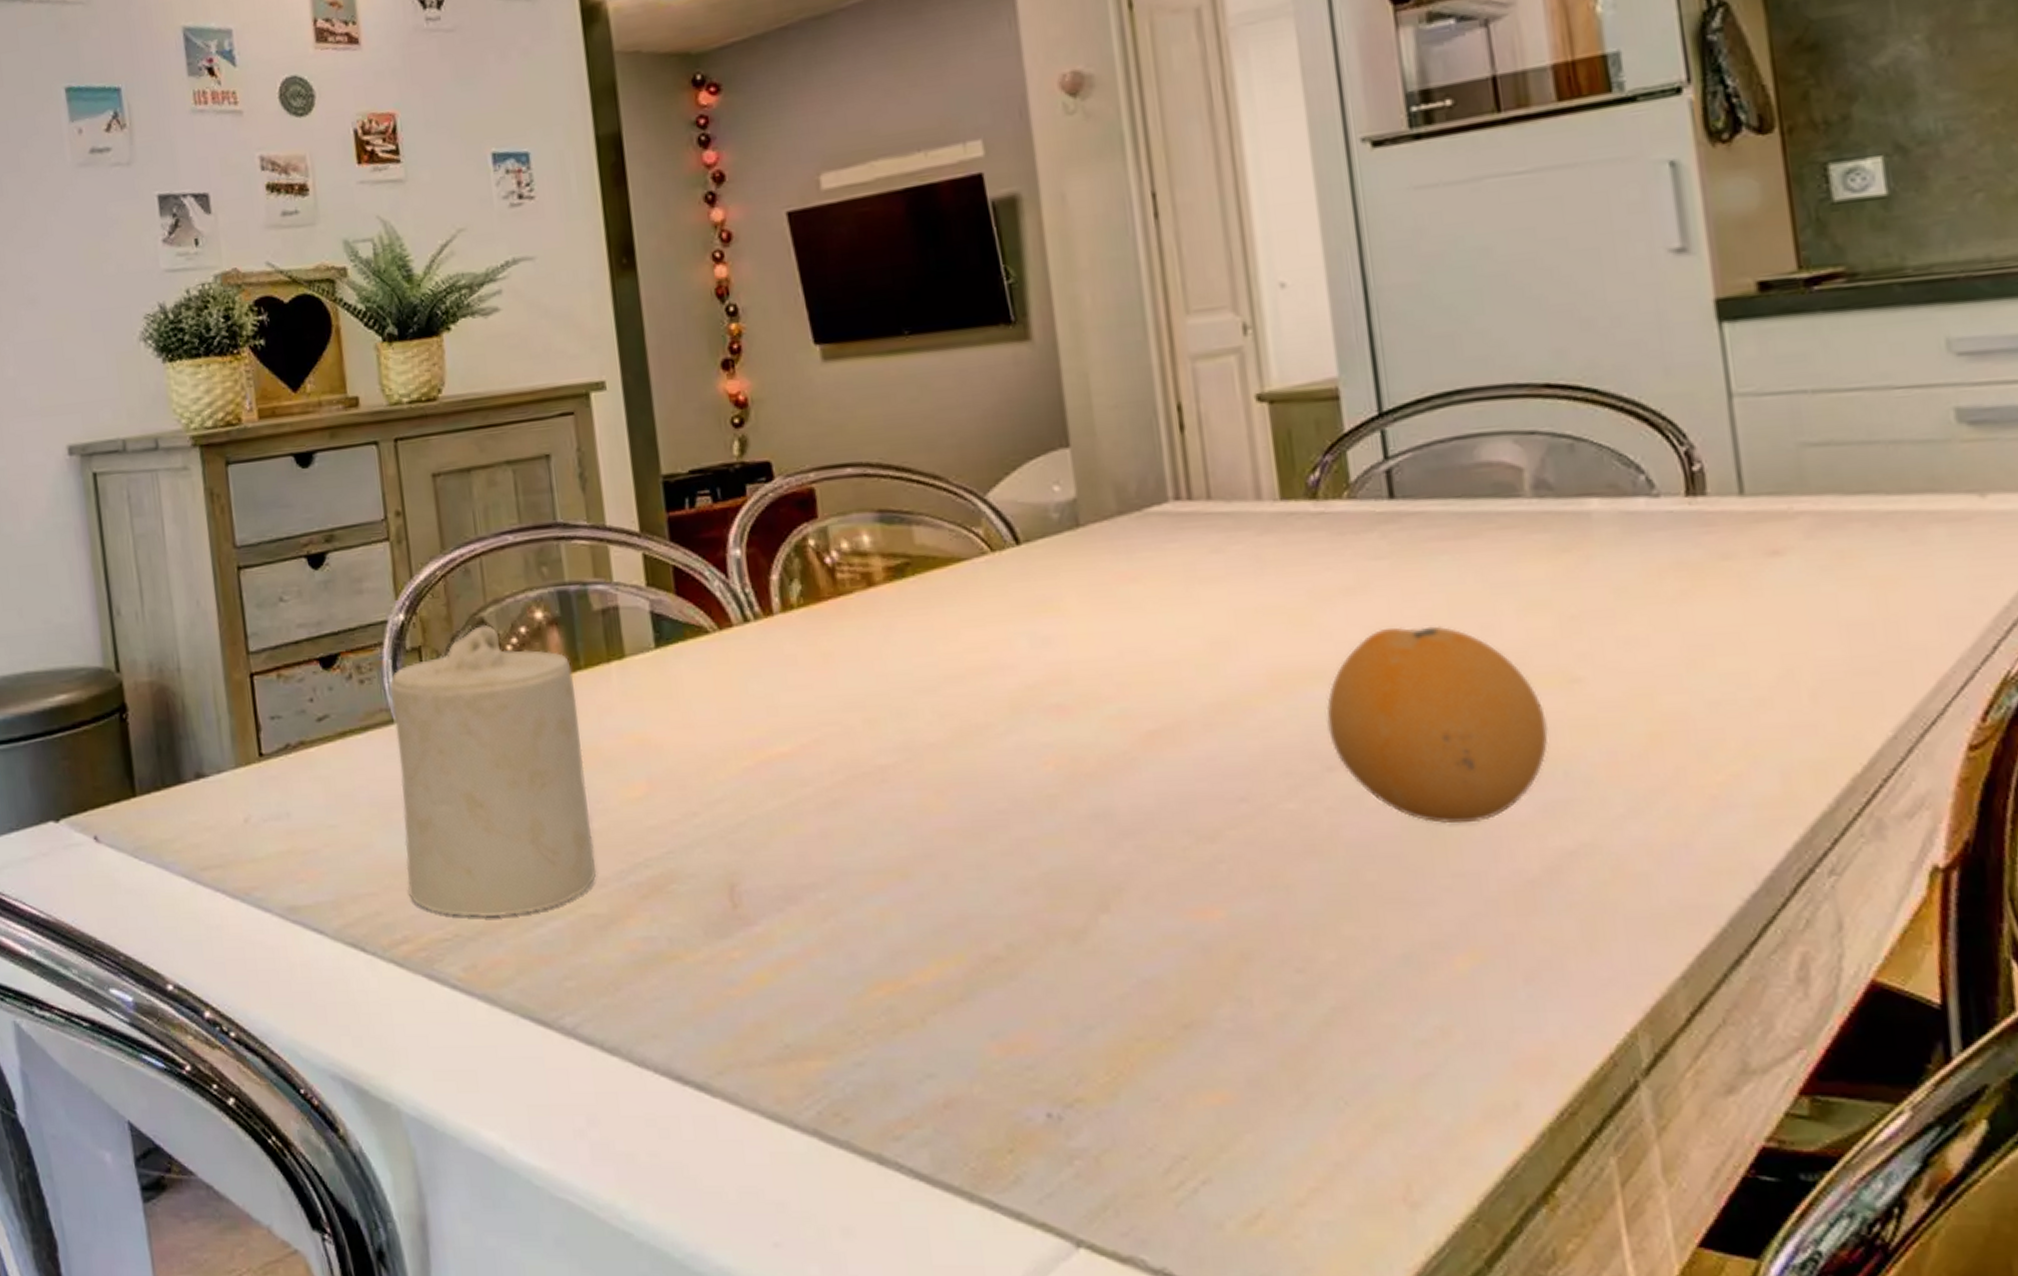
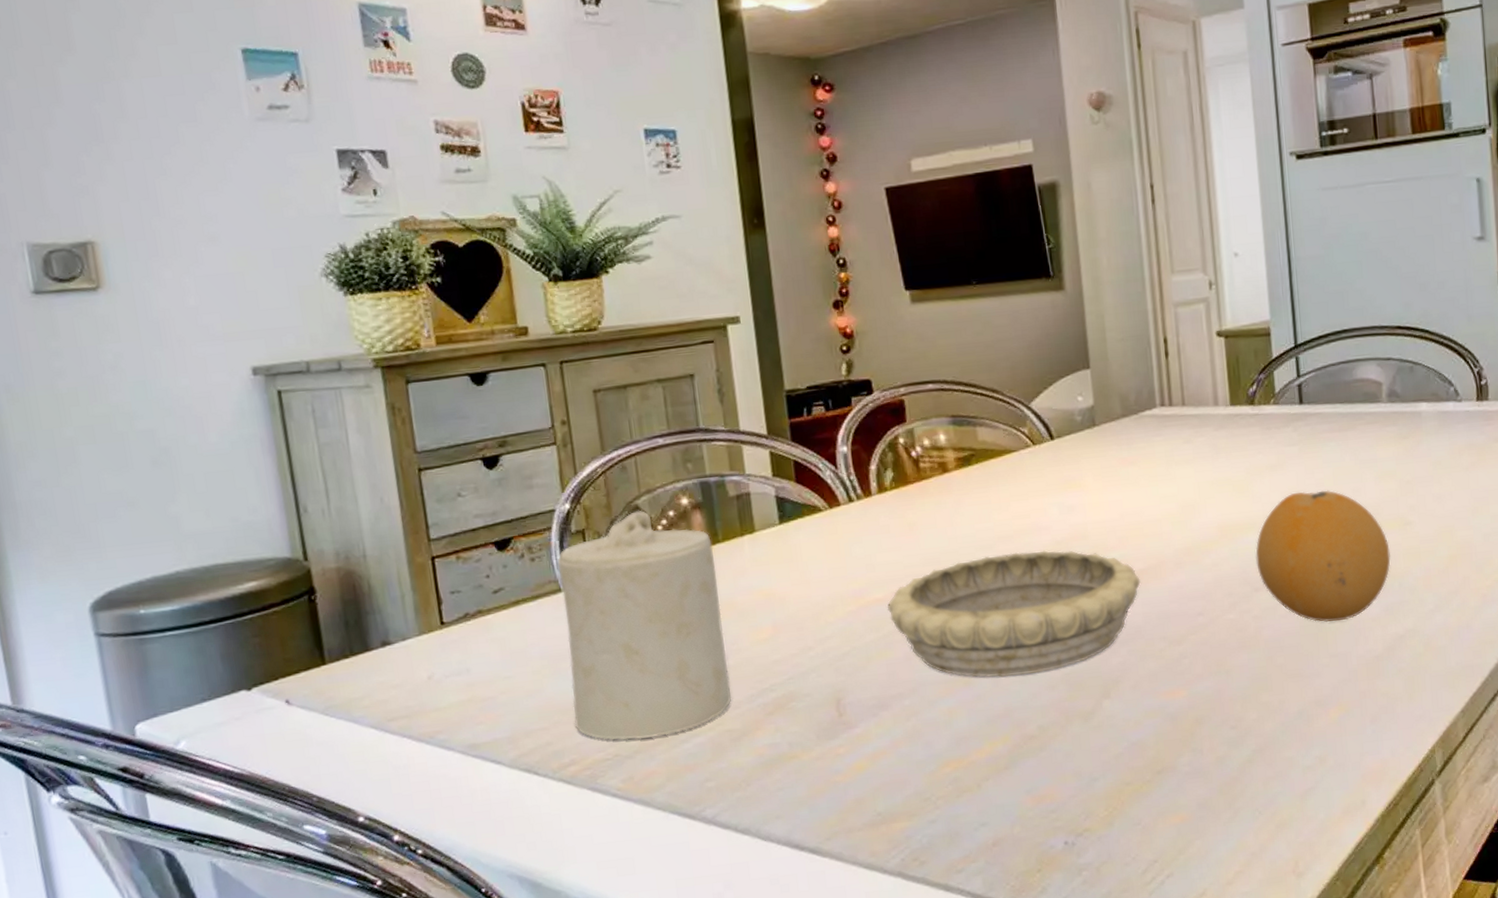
decorative bowl: none [795,697,1151,871] -> present [887,550,1141,678]

